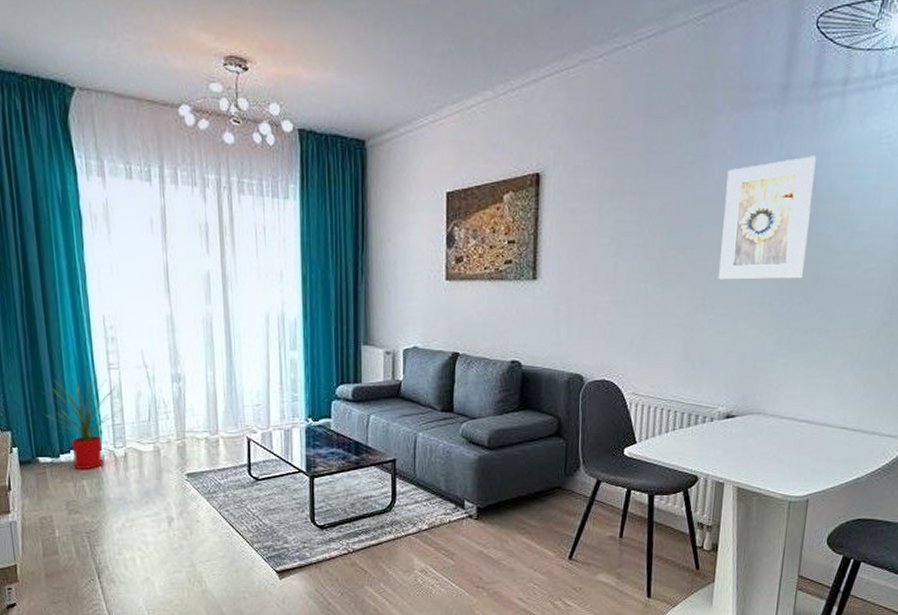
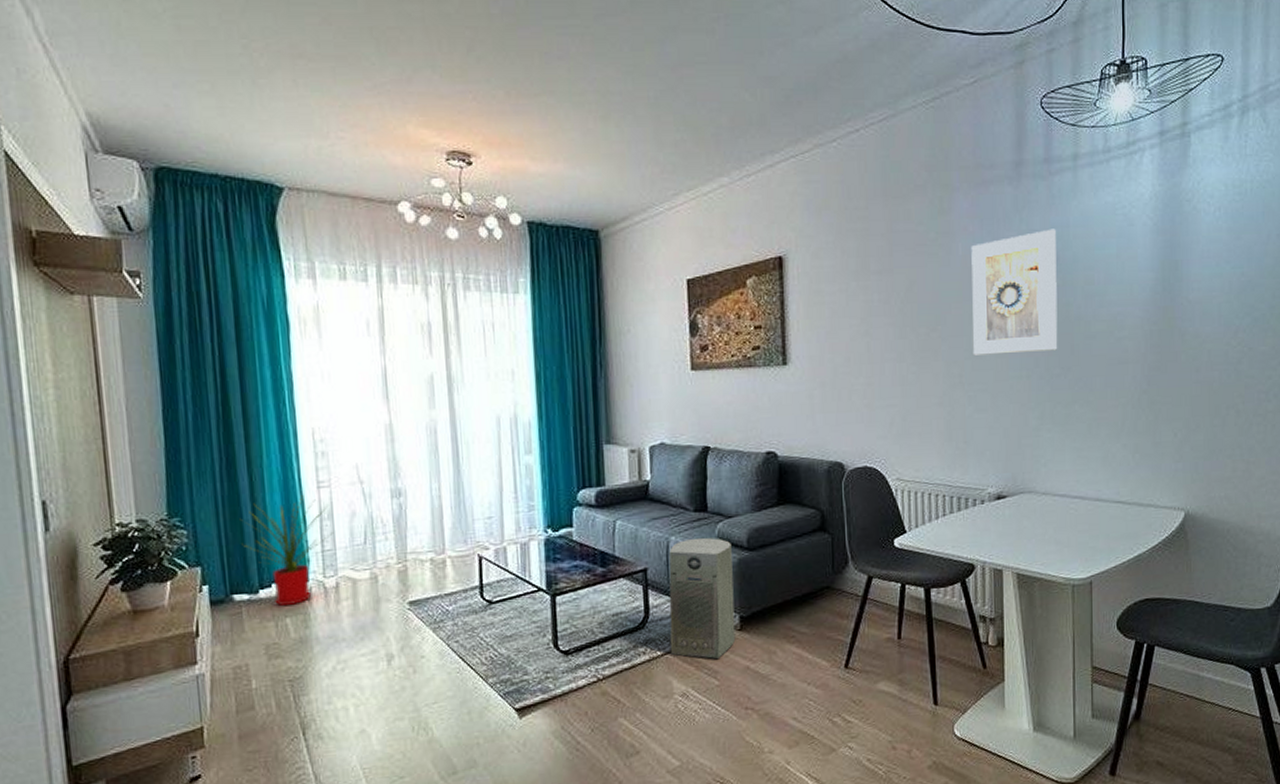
air purifier: none [413,435,473,542] -> present [669,537,736,659]

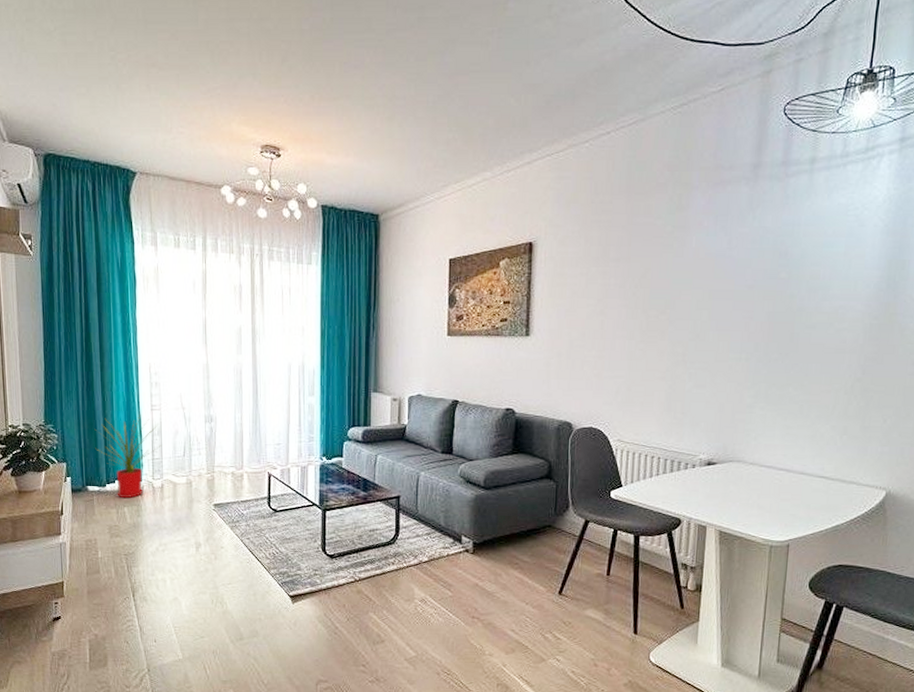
air purifier: present [669,537,736,659] -> none [414,475,471,574]
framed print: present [971,228,1058,356] -> none [697,226,787,338]

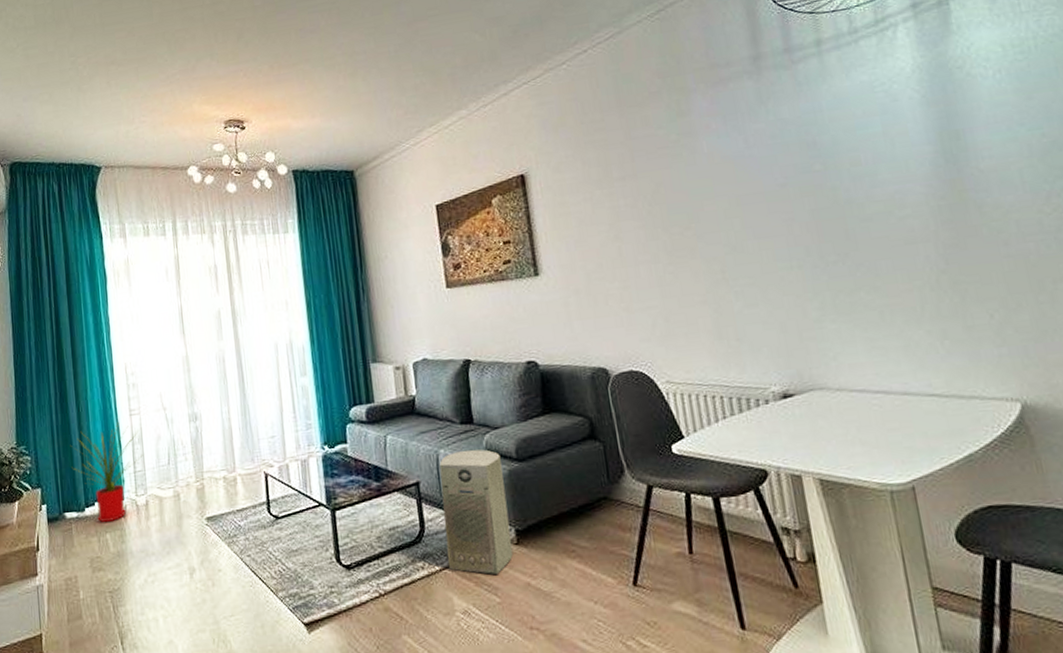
air purifier: none [414,475,471,574] -> present [439,449,514,574]

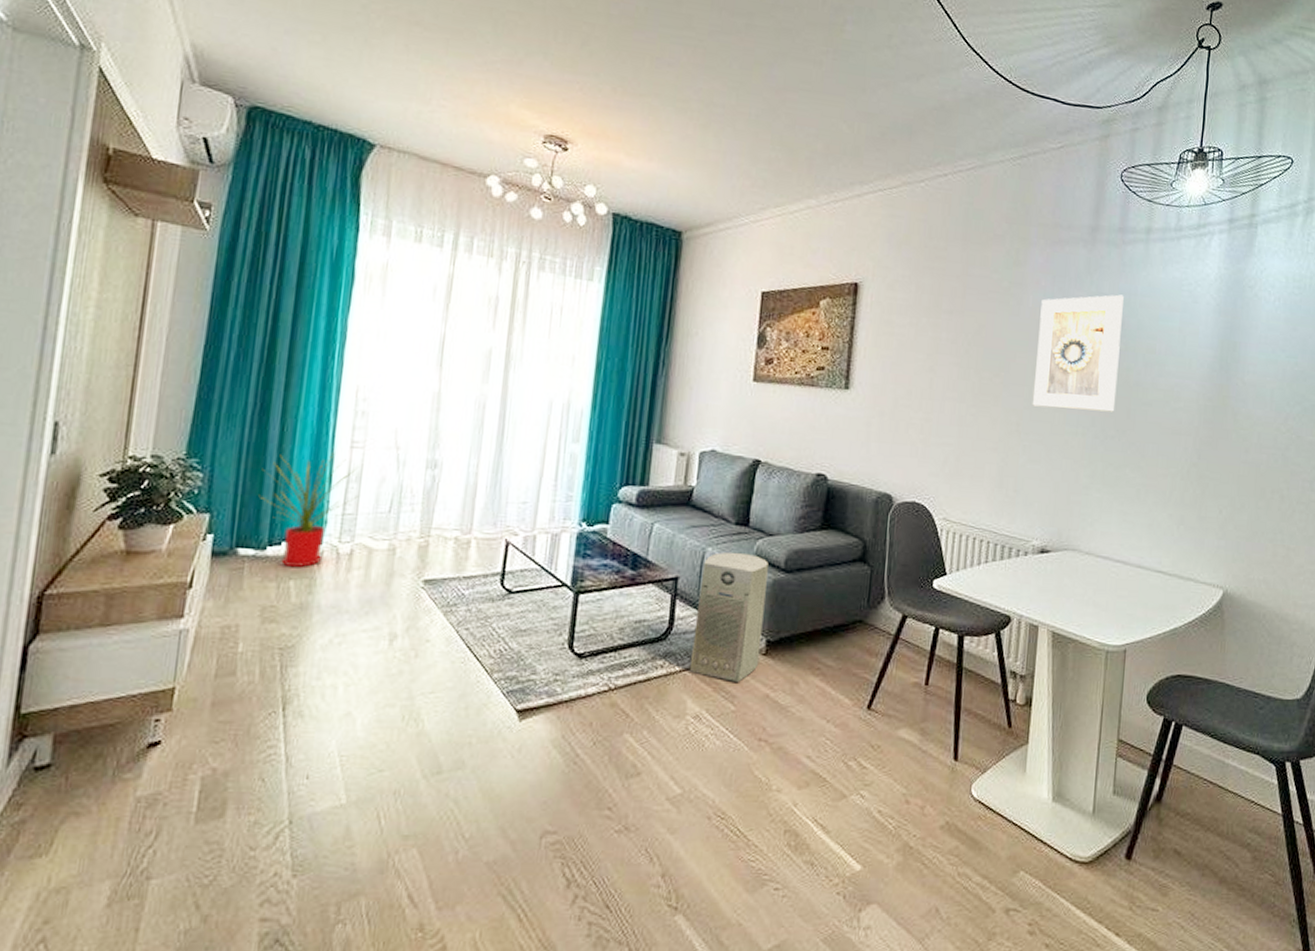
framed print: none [716,115,830,250] -> present [1032,294,1124,412]

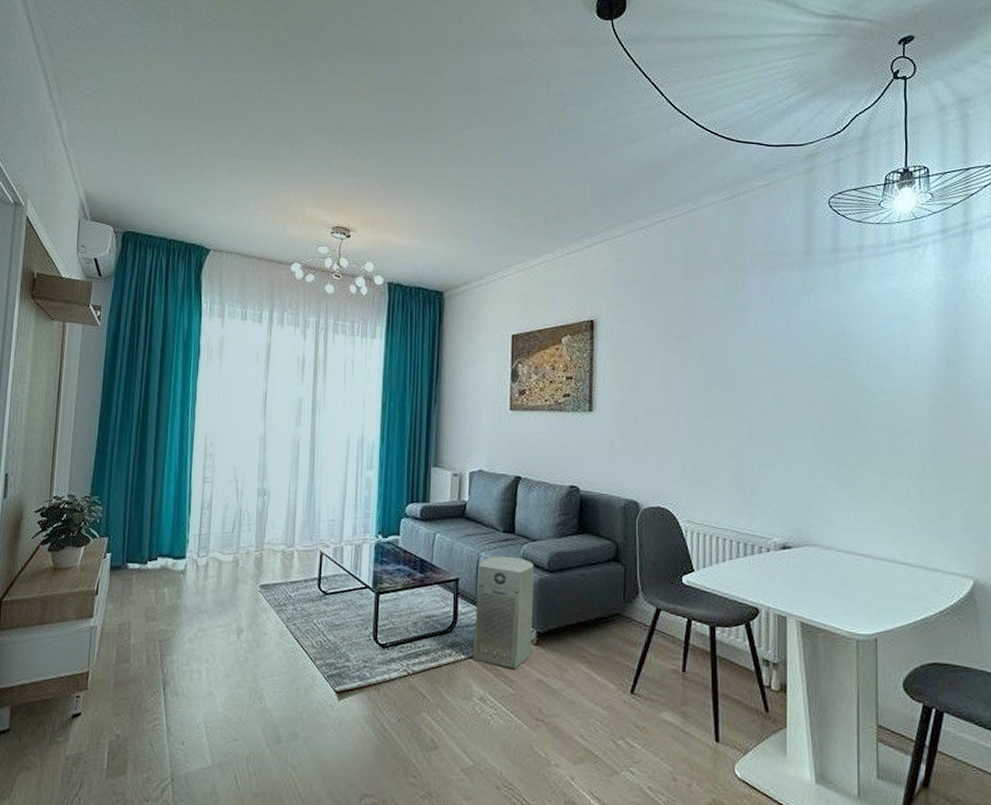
house plant: present [258,453,360,567] -> none [140,487,210,577]
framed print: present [1032,294,1124,412] -> none [761,309,844,416]

